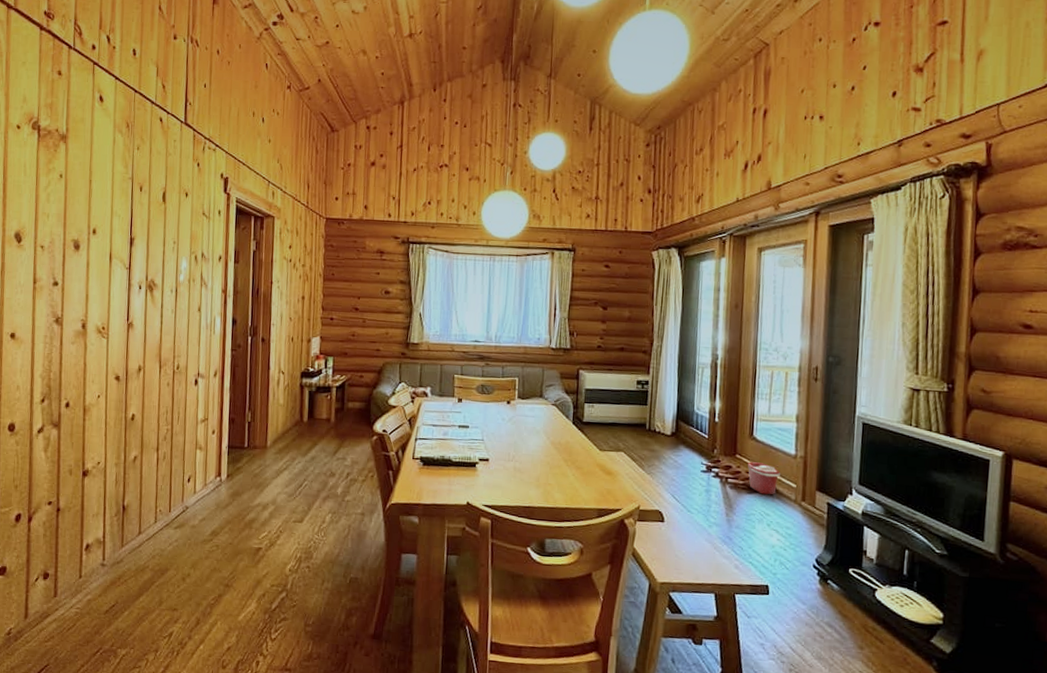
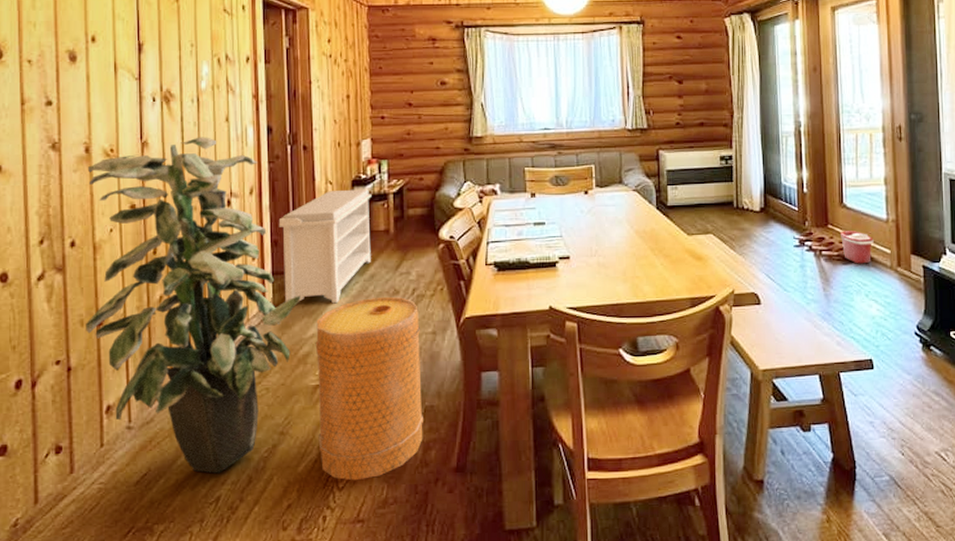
indoor plant: none [73,322,251,613] -> present [86,137,301,474]
bench: none [236,379,318,479] -> present [278,189,372,304]
basket: none [257,477,352,635] -> present [315,296,424,481]

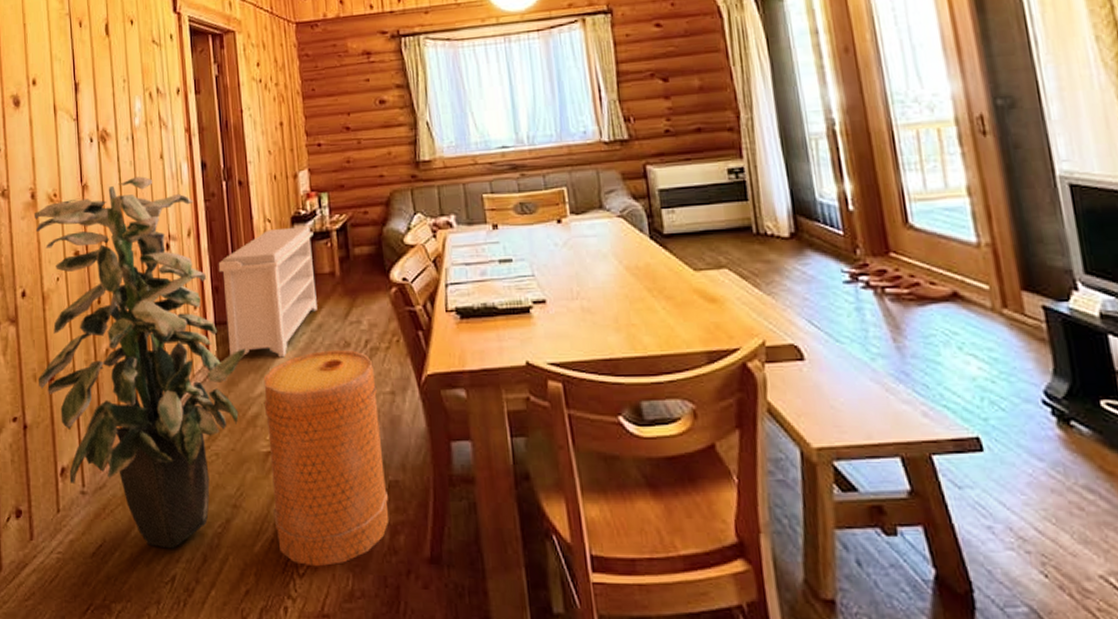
bucket: present [840,231,874,264] -> none [908,260,962,305]

